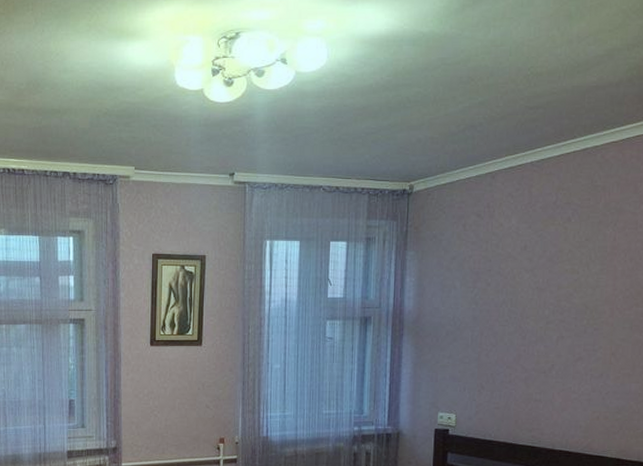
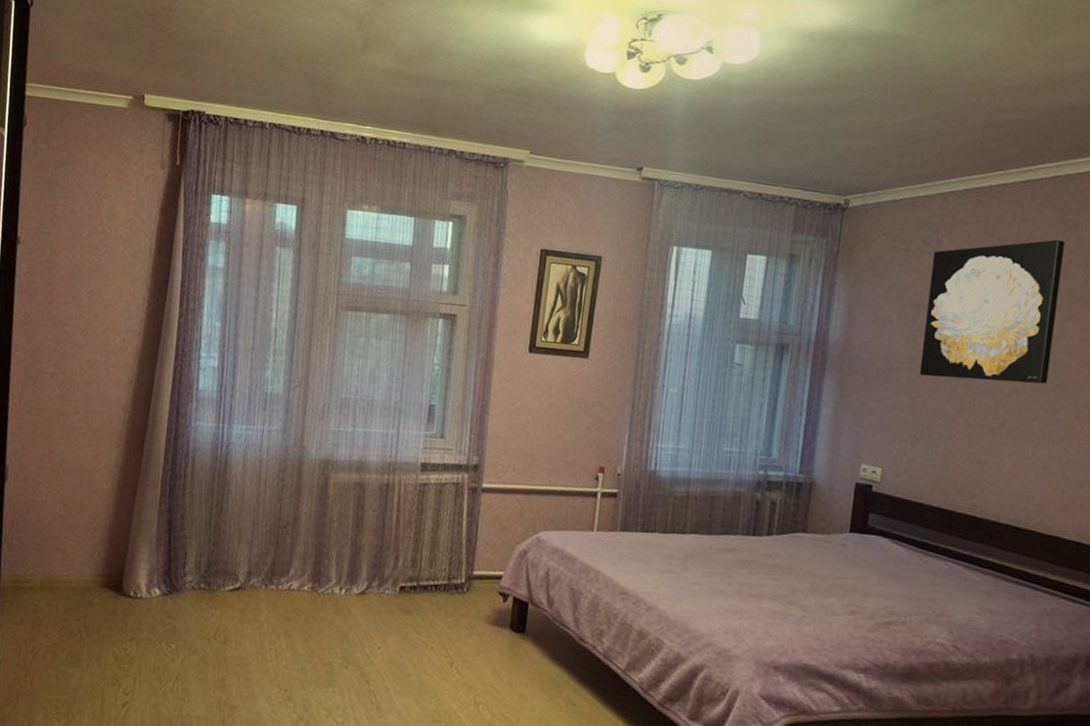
wall art: none [481,204,596,332] -> present [919,239,1066,384]

